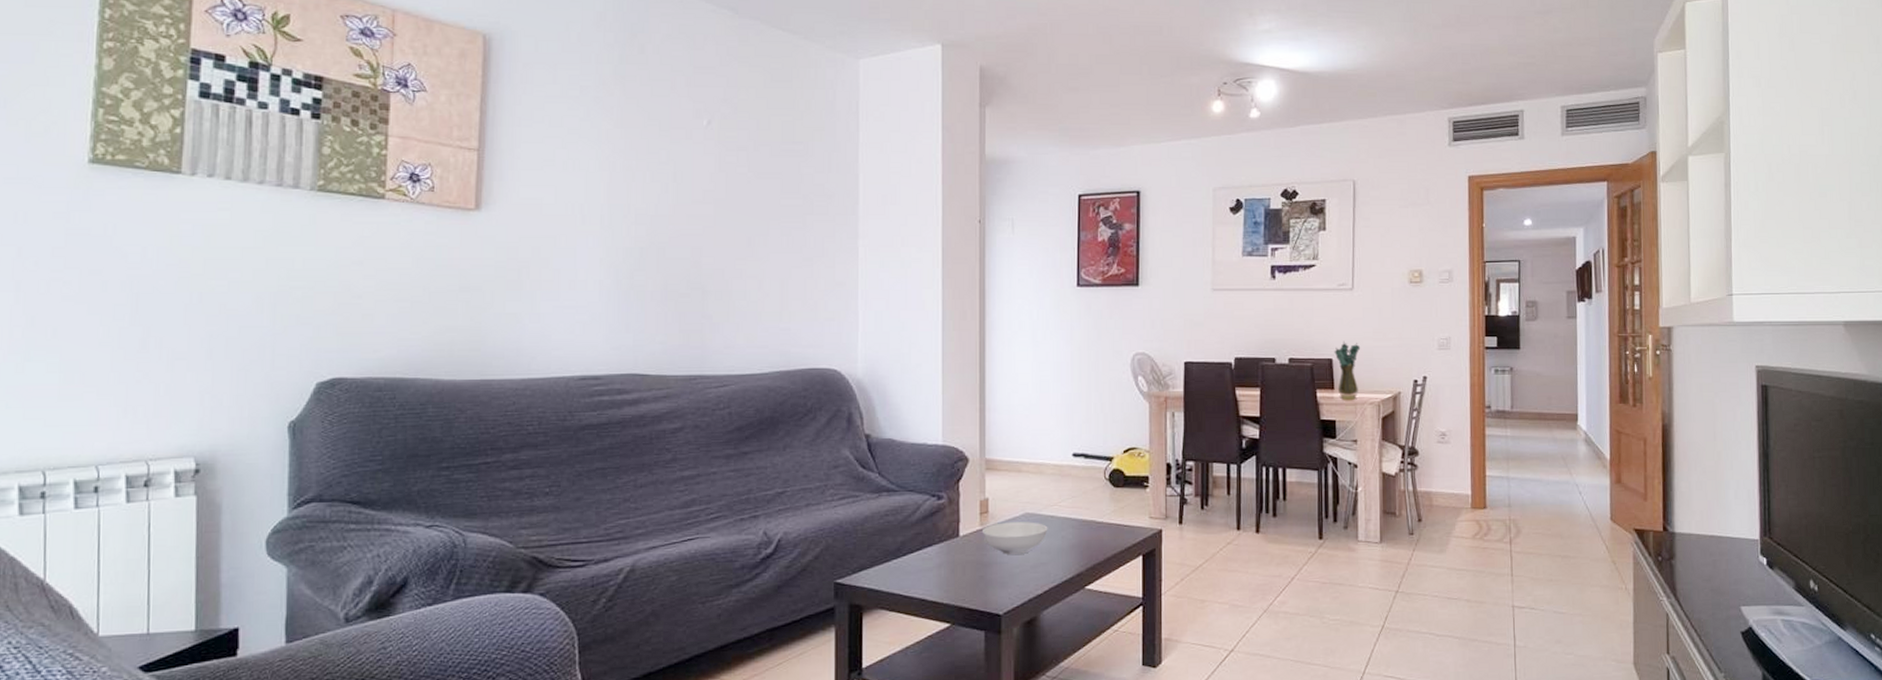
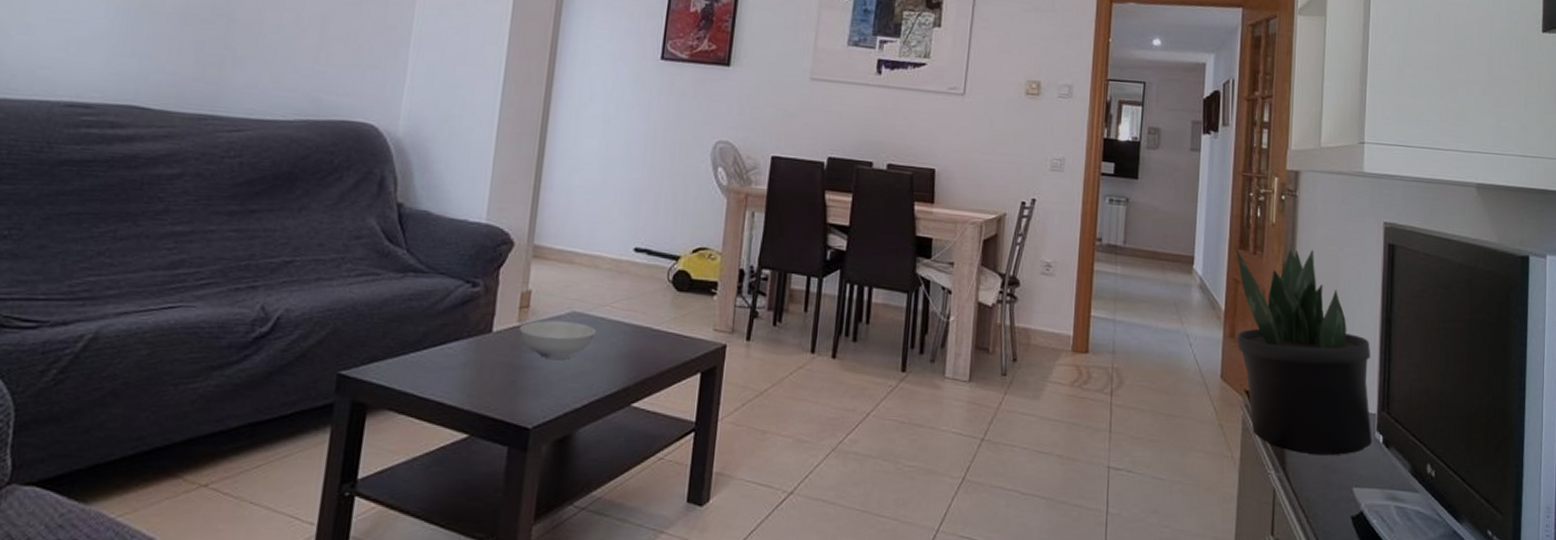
vase: present [1334,340,1361,401] -> none [937,150,967,219]
planter: none [1617,398,1756,580] -> present [1236,250,1372,456]

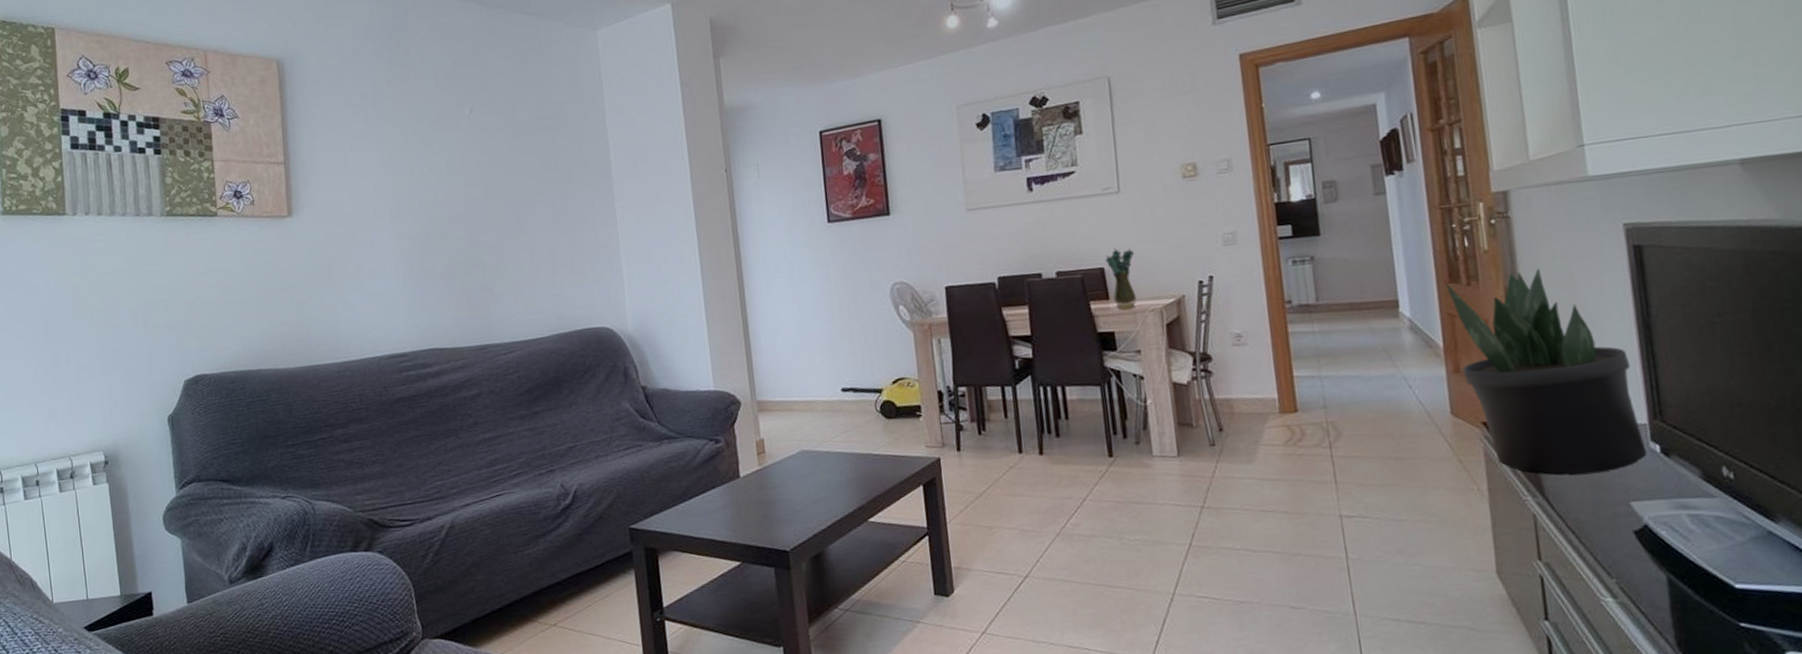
bowl: present [519,320,597,359] -> none [761,458,825,492]
vase: none [937,150,967,219] -> present [1105,247,1137,311]

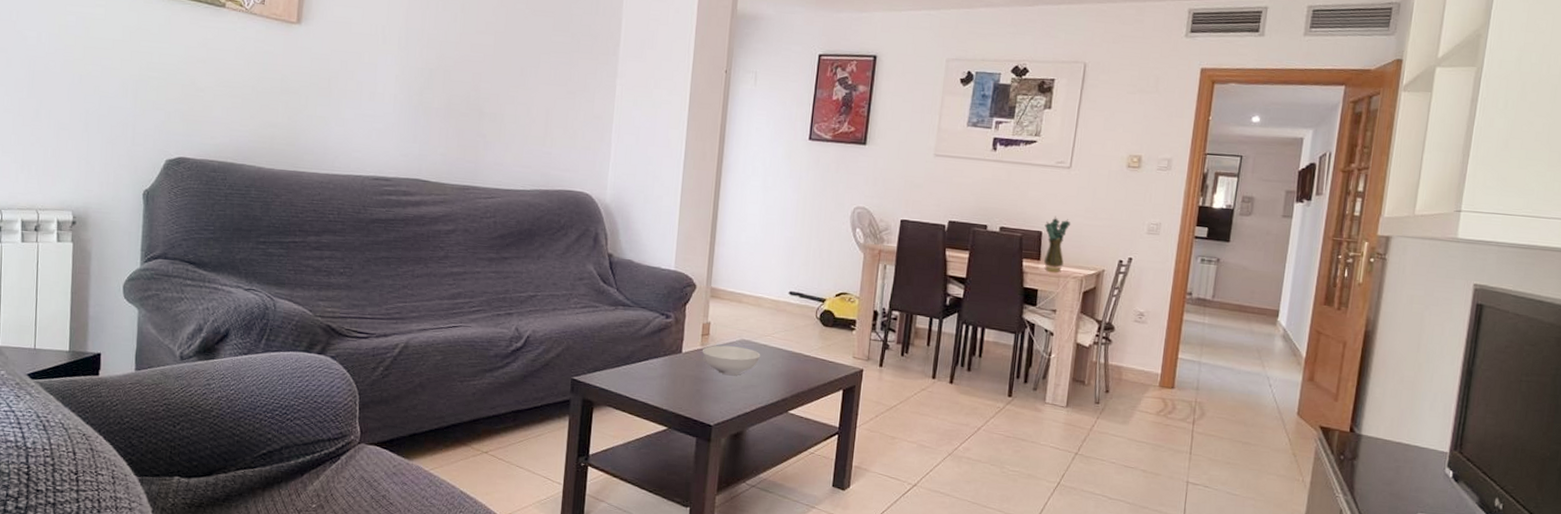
bowl: none [761,458,825,492] -> present [702,345,761,375]
planter: present [1446,269,1647,475] -> none [1315,305,1448,486]

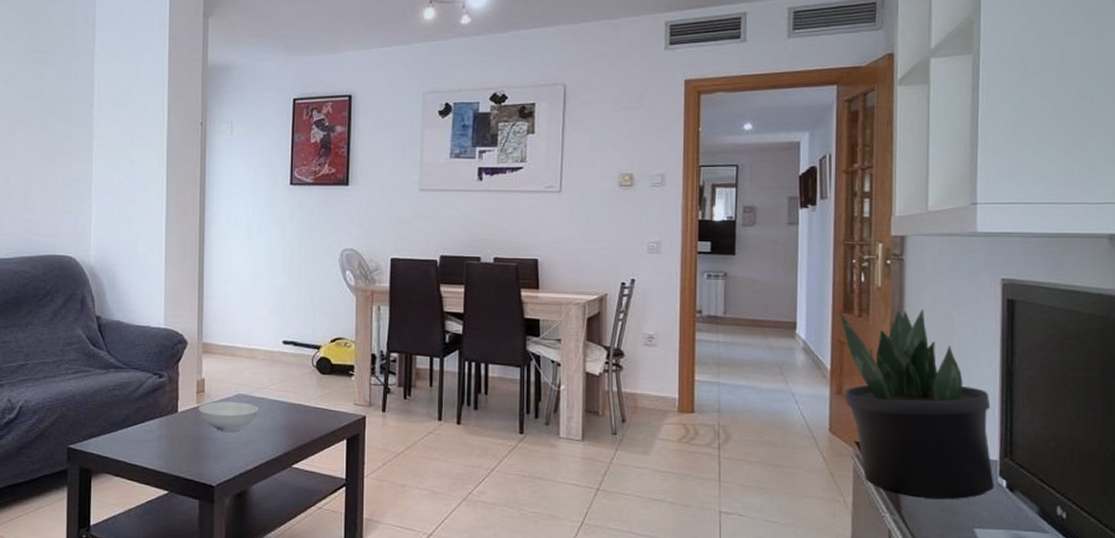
vase: present [1043,216,1071,273] -> none [540,242,567,301]
planter: none [1315,305,1448,486] -> present [840,310,994,500]

